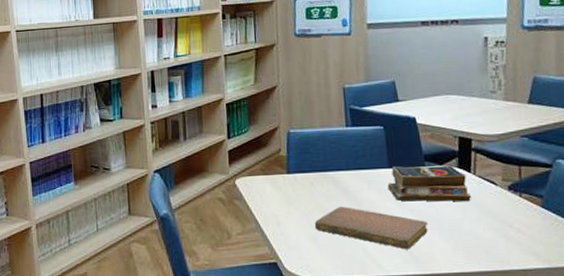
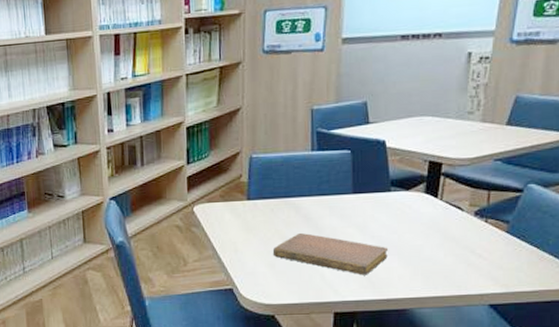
book: present [387,165,472,202] -> none [350,190,436,228]

